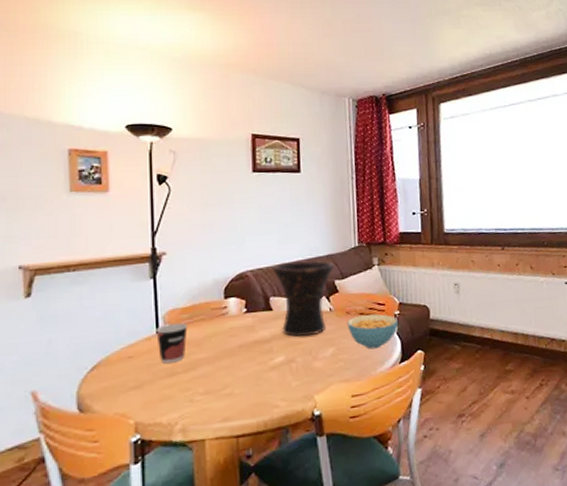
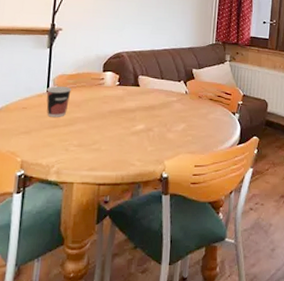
vase: present [272,261,334,337] -> none [143,49,193,112]
cereal bowl: present [347,314,398,349] -> none [198,101,240,130]

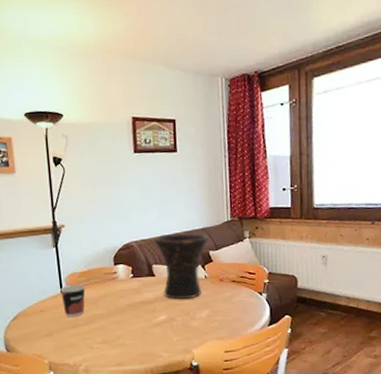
vase: none [143,49,193,112] -> present [153,233,208,300]

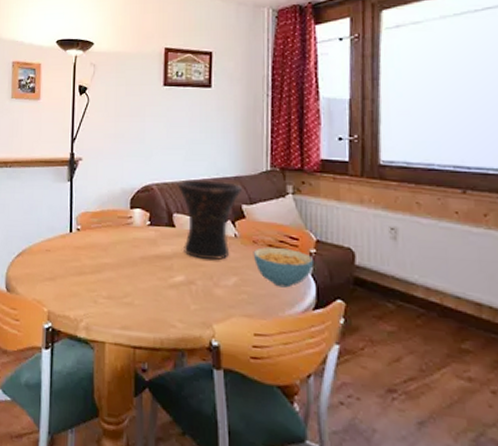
cup: present [60,284,85,317] -> none [70,225,96,263]
cereal bowl: none [220,282,267,313] -> present [253,247,313,288]

